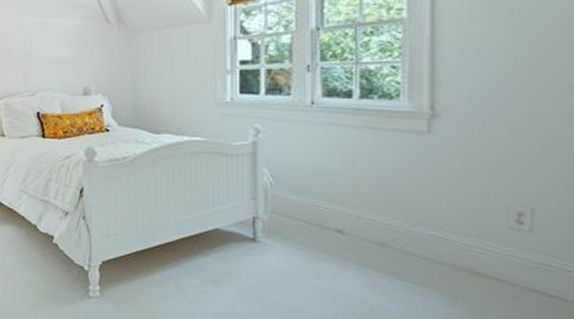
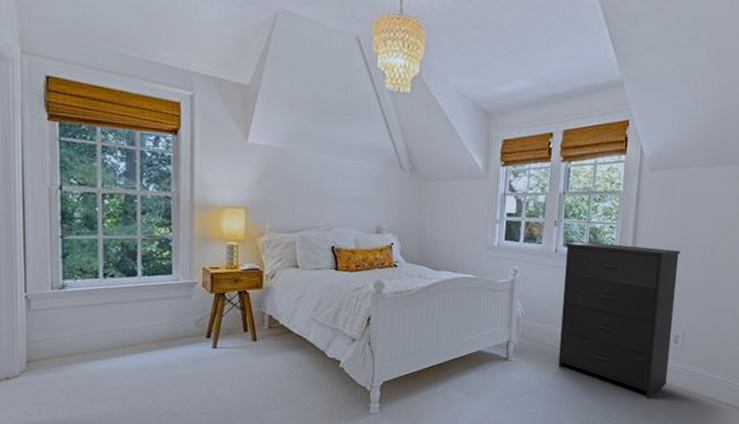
dresser: none [325,88,513,303] -> present [558,242,680,399]

